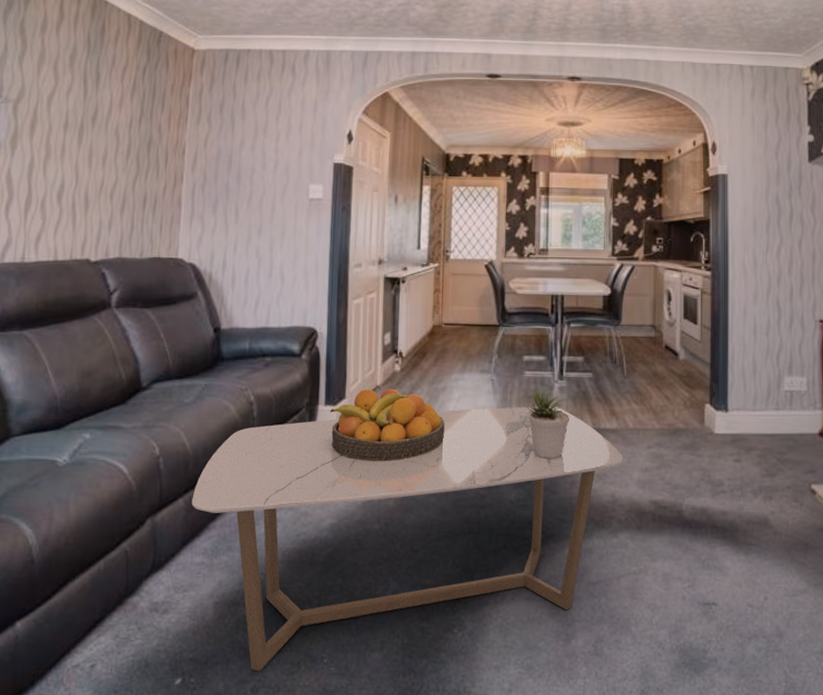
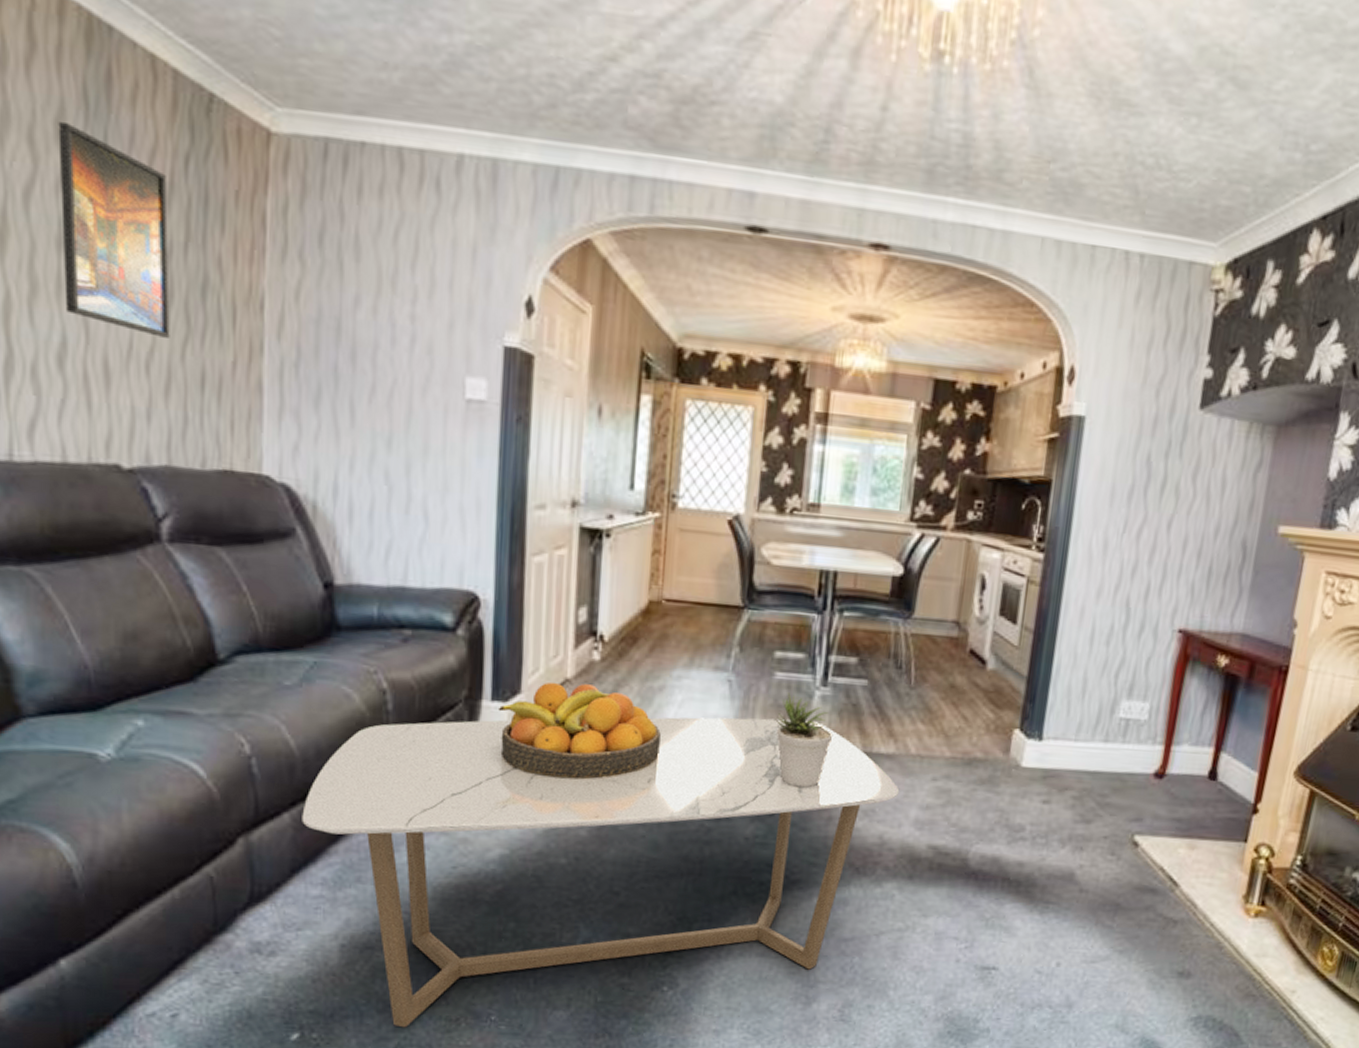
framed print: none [65,56,132,177] -> present [58,121,170,338]

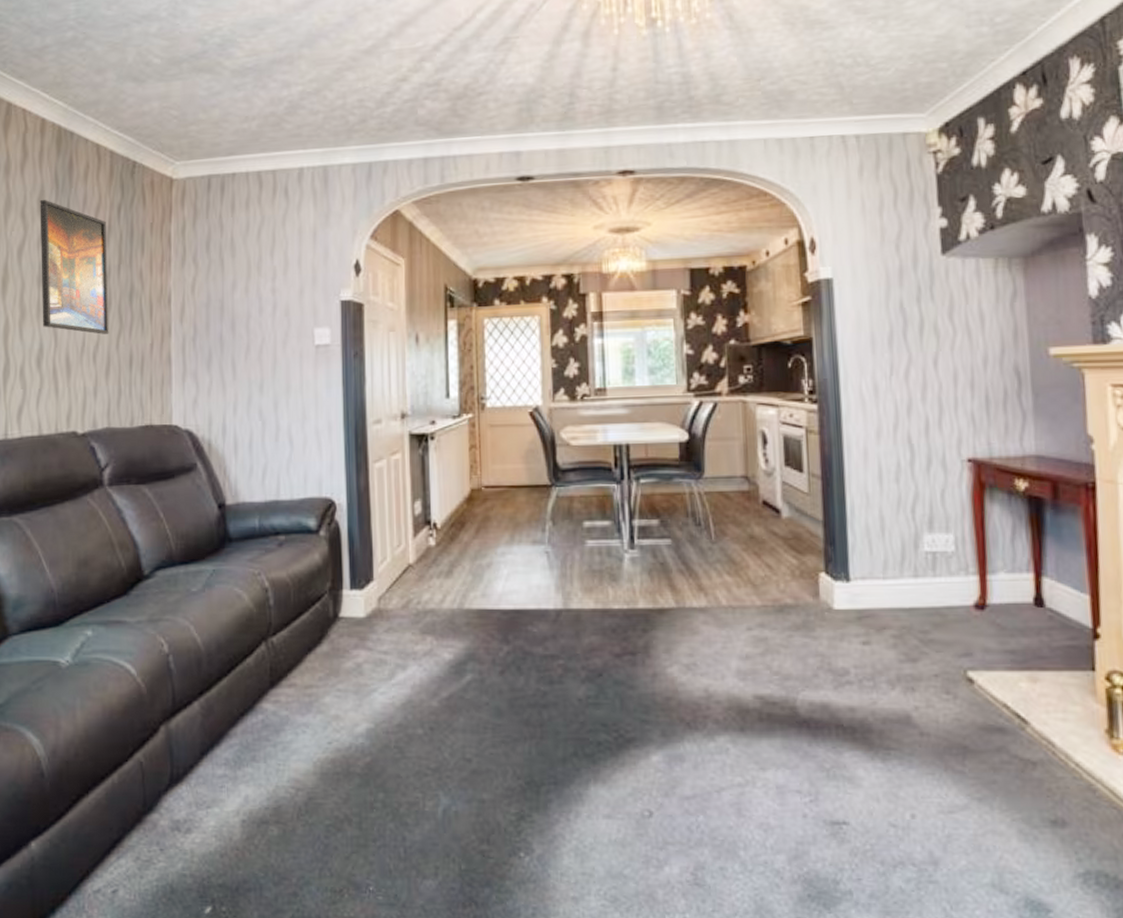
coffee table: present [302,717,900,1028] -> none [208,582,718,900]
fruit bowl: present [497,682,661,779] -> none [356,568,493,654]
potted plant: present [775,693,834,788] -> none [592,558,647,646]

